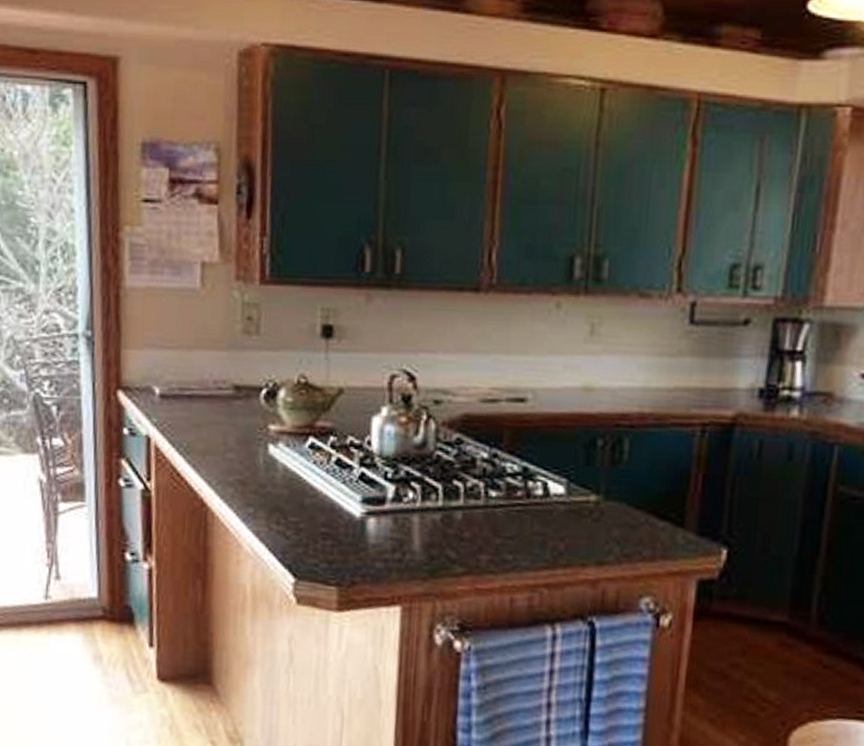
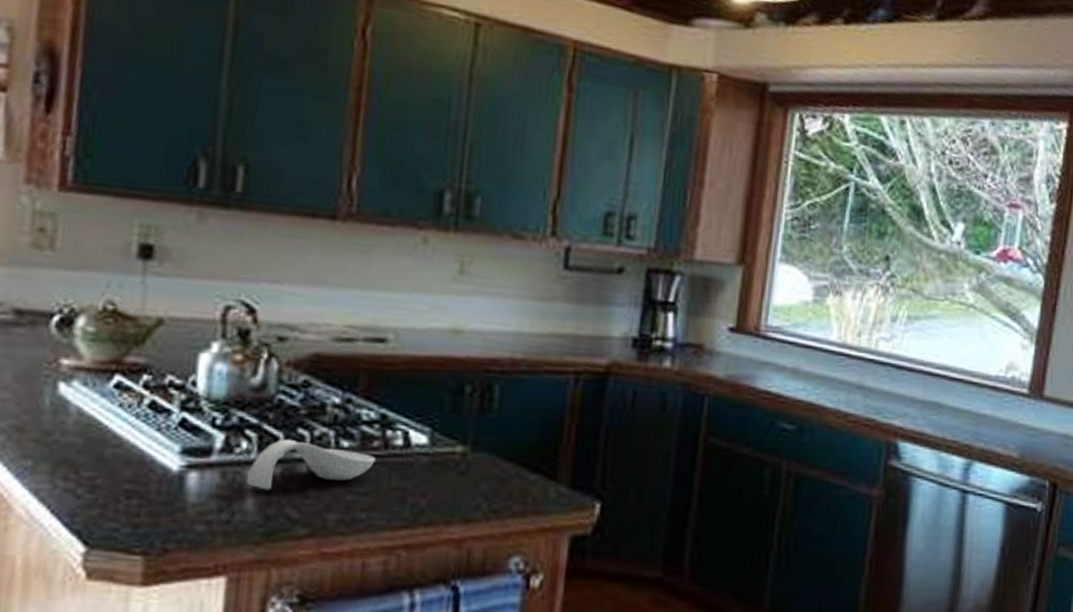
spoon rest: none [413,490,519,534] -> present [246,439,376,491]

